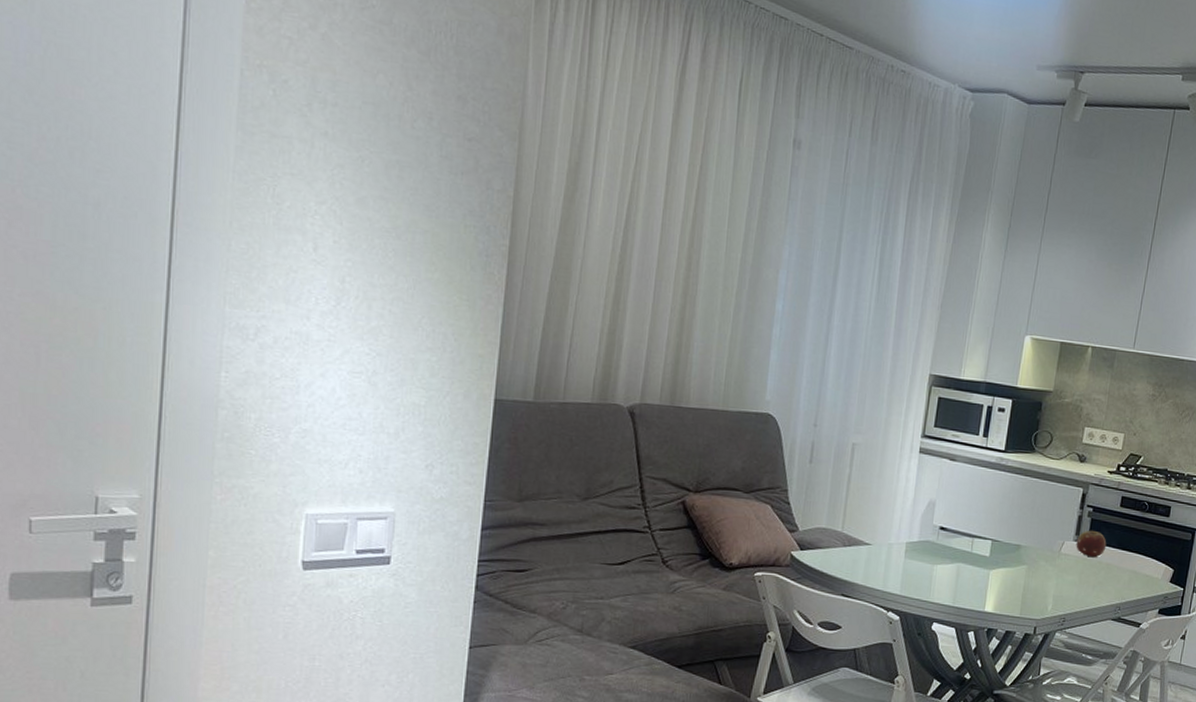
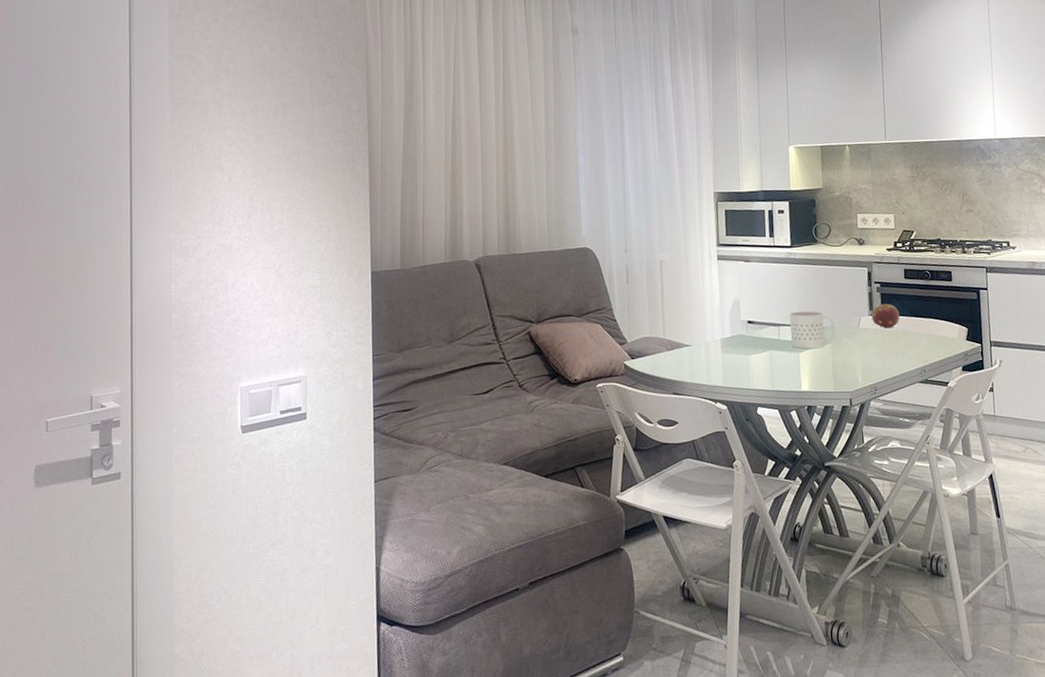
mug: none [983,524,1035,569] -> present [789,310,836,349]

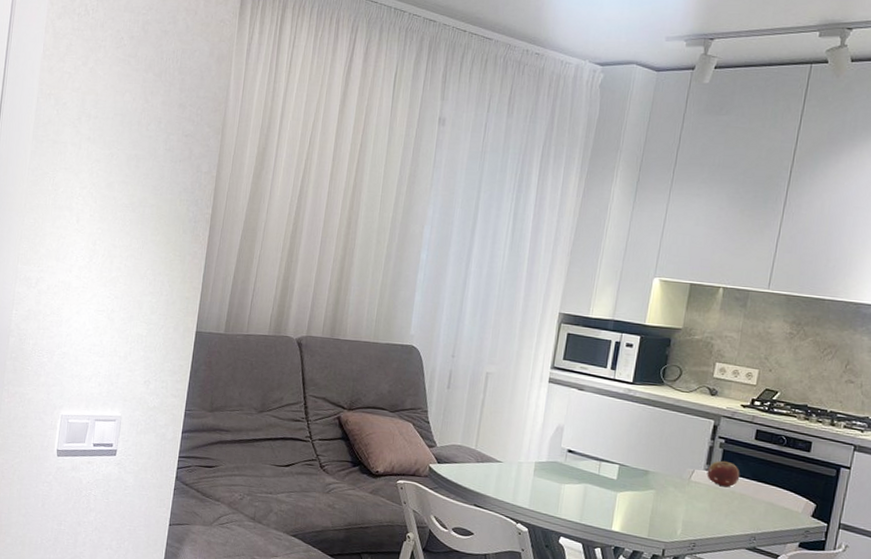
mug: present [789,310,836,349] -> none [610,450,664,493]

